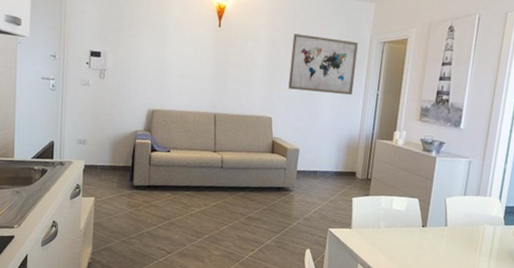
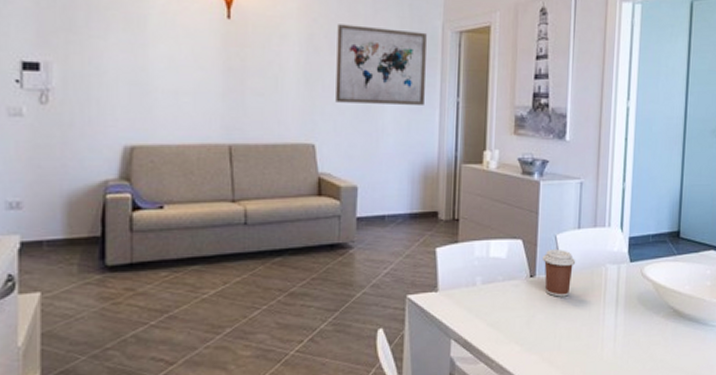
coffee cup: none [433,209,460,245] -> present [543,250,576,297]

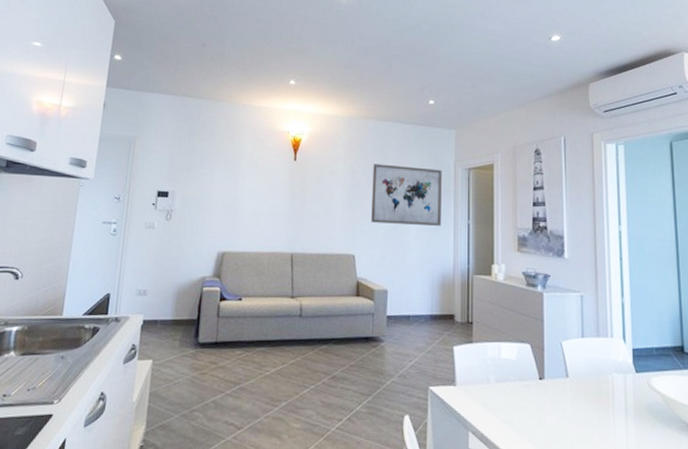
coffee cup: present [543,250,576,297] -> none [550,355,582,401]

